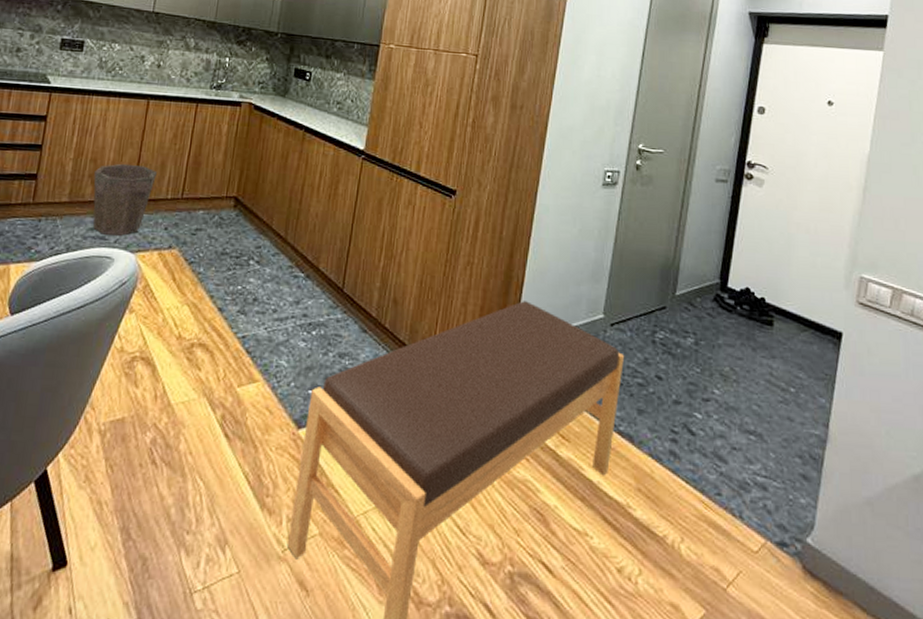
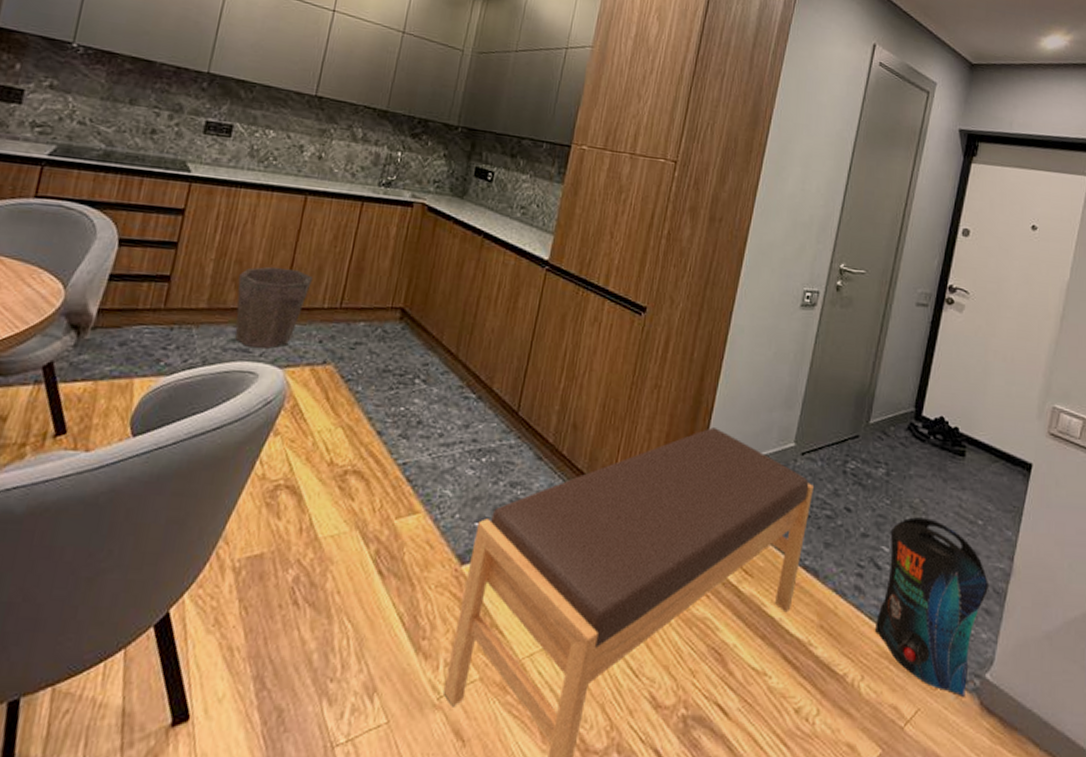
pouch: none [691,385,806,562] -> present [874,517,990,698]

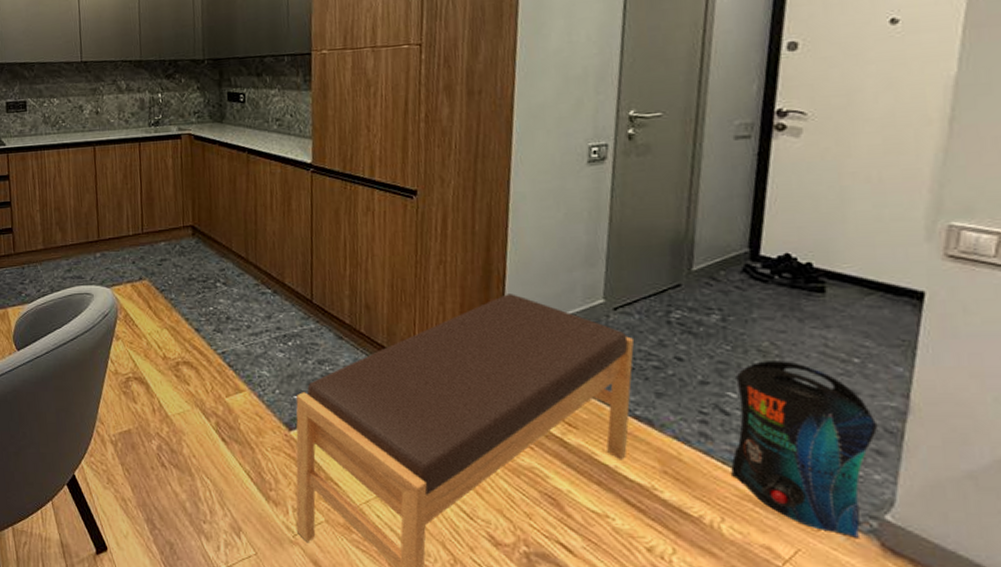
waste bin: present [235,266,313,349] -> none [60,208,116,274]

